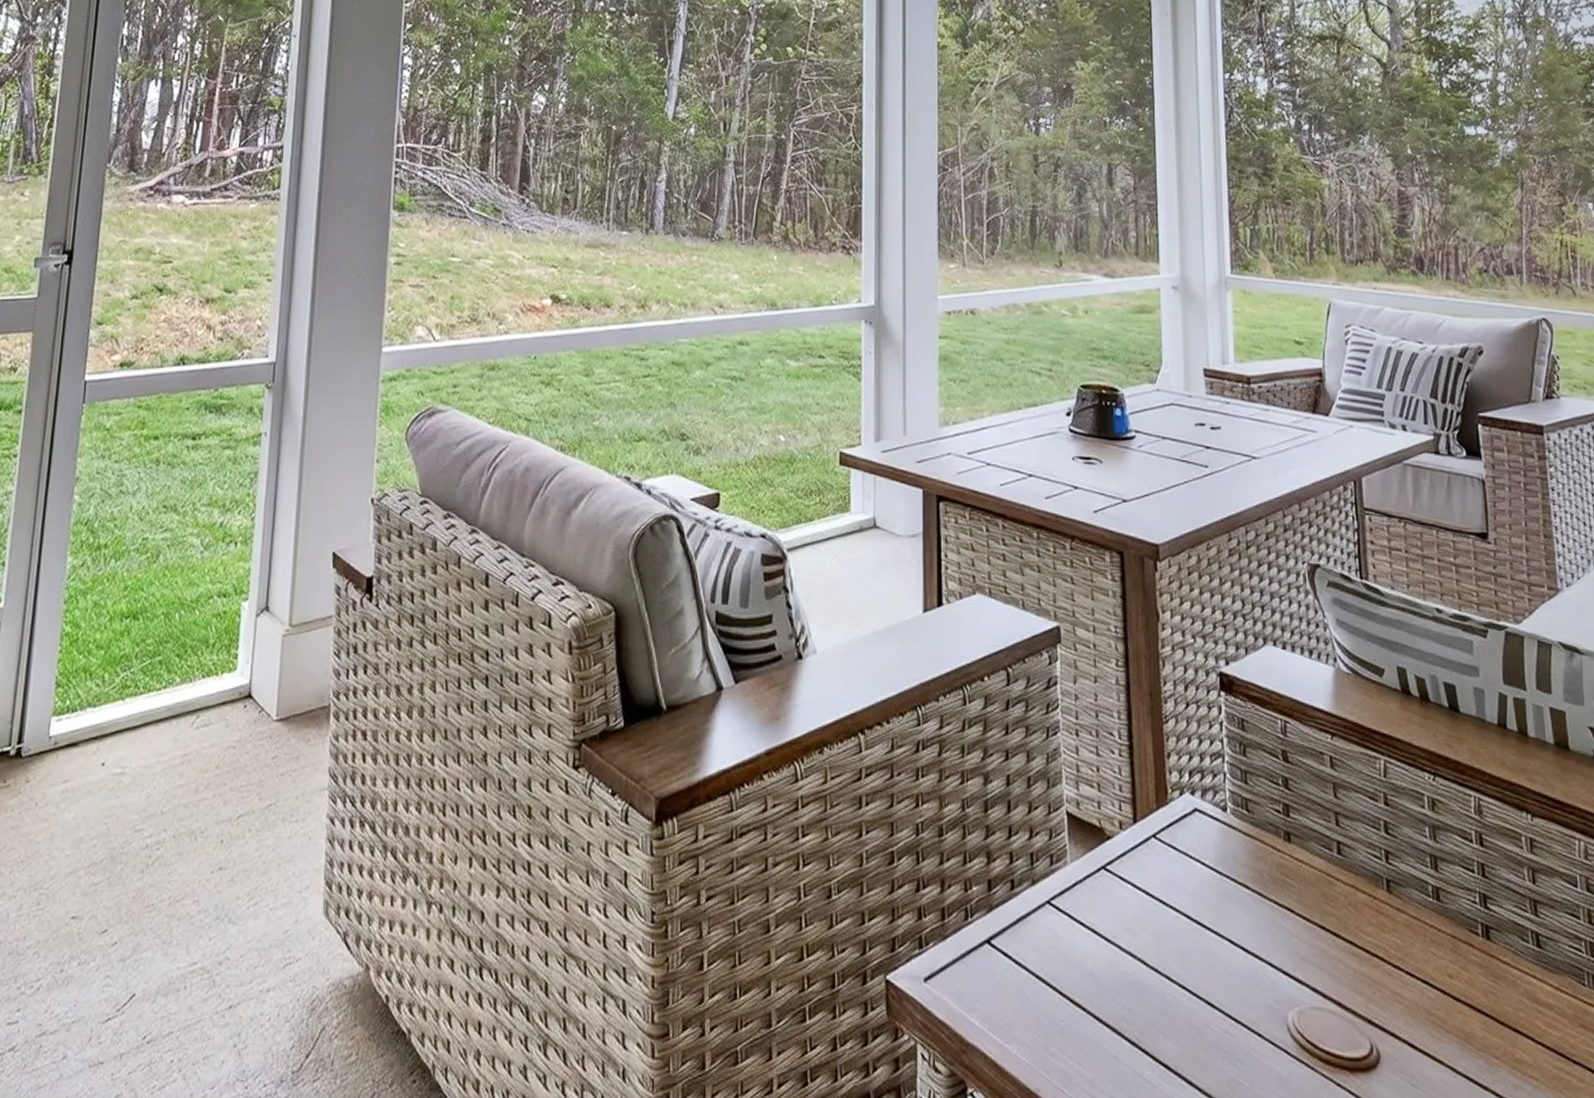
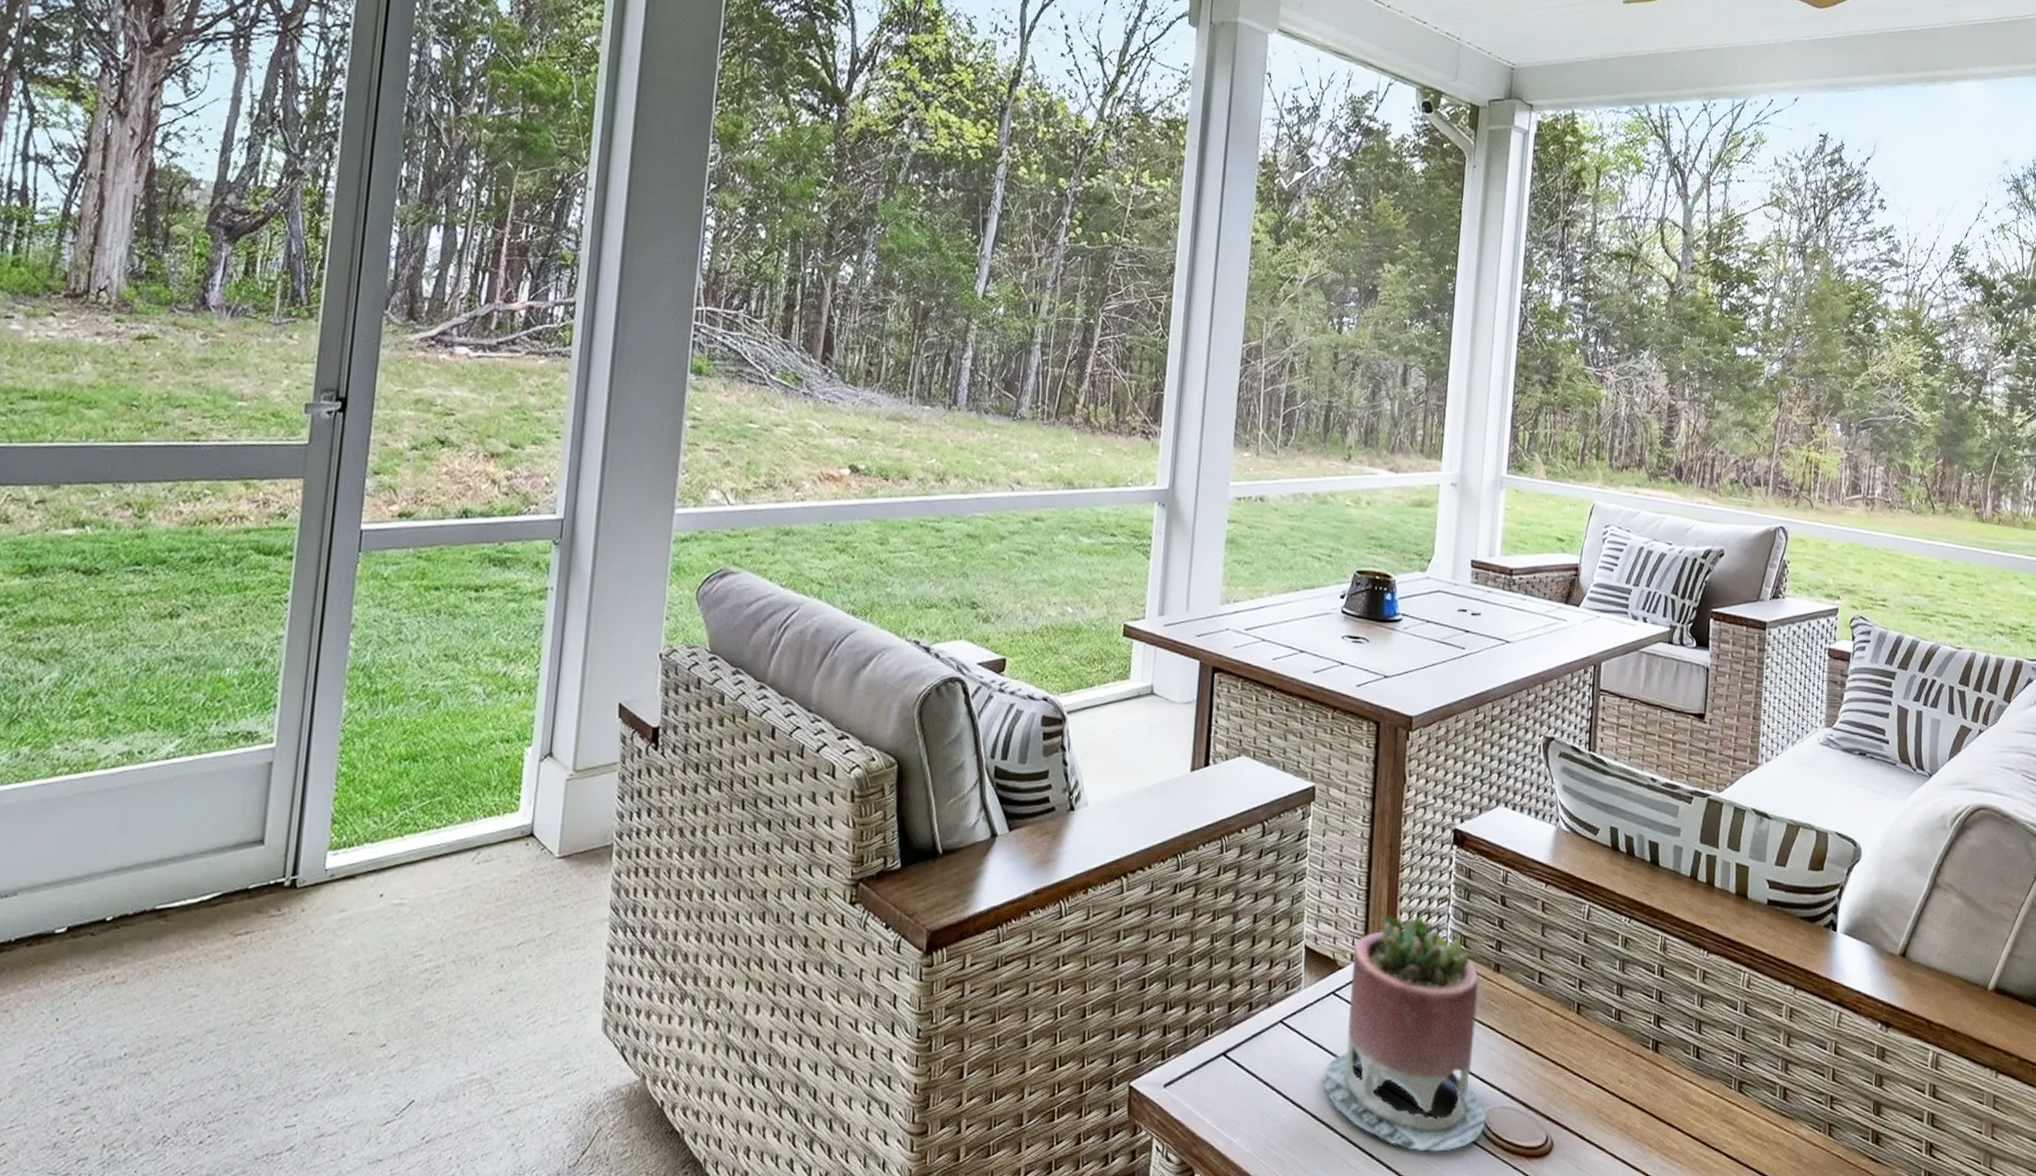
succulent planter: none [1101,774,1298,1063] -> present [1322,915,1487,1152]

